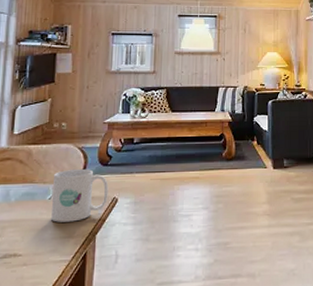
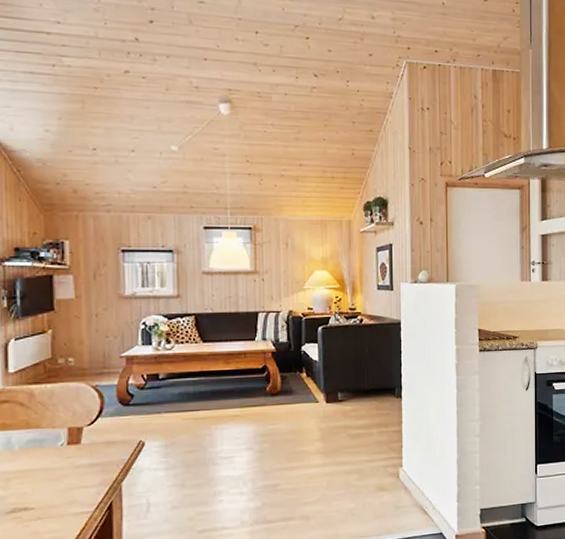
mug: present [51,168,109,222] -> none [65,409,133,471]

